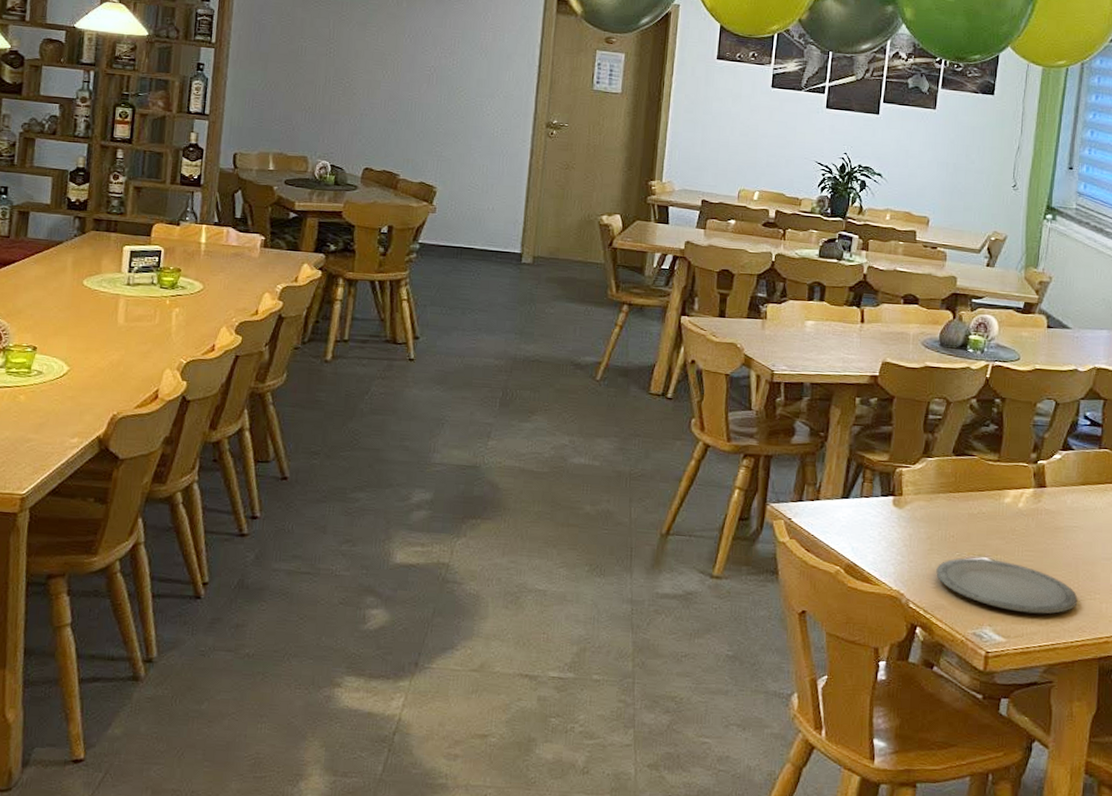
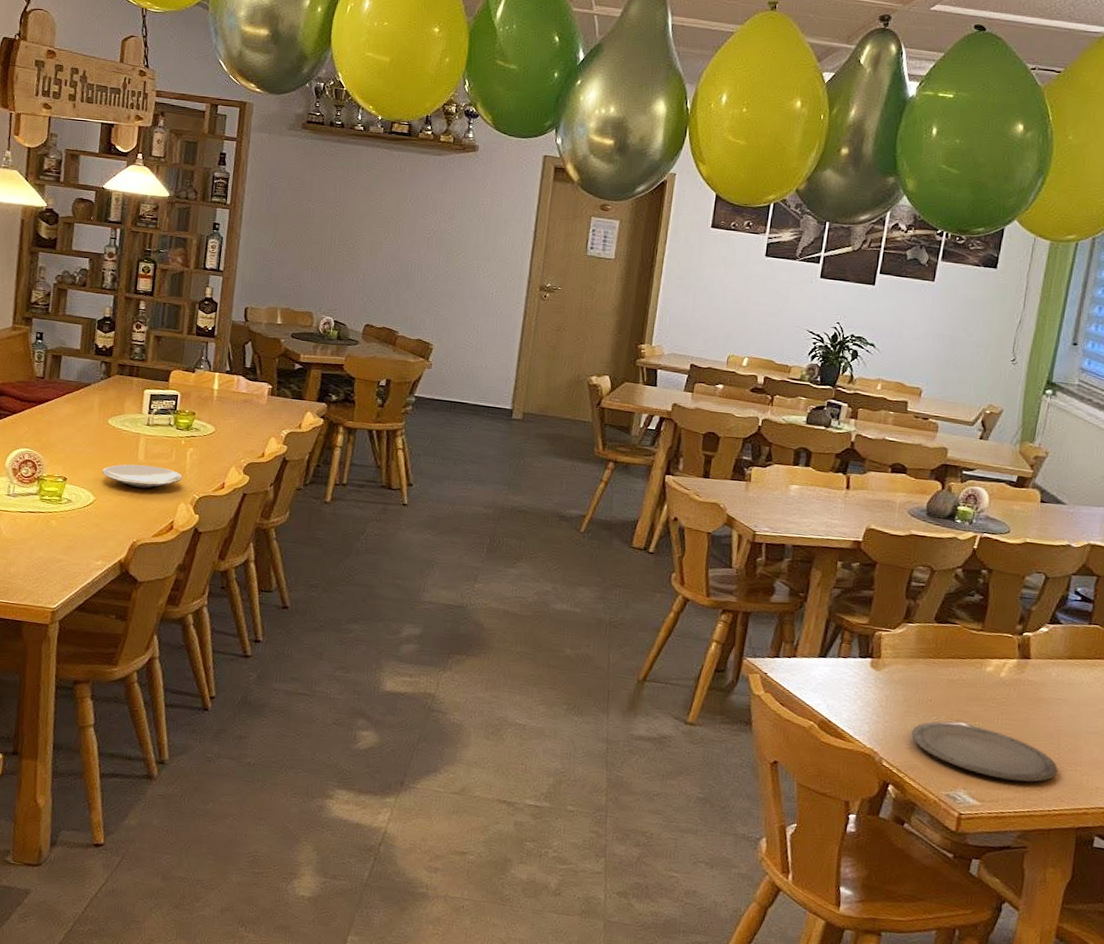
plate: none [77,328,167,355] -> present [102,464,182,489]

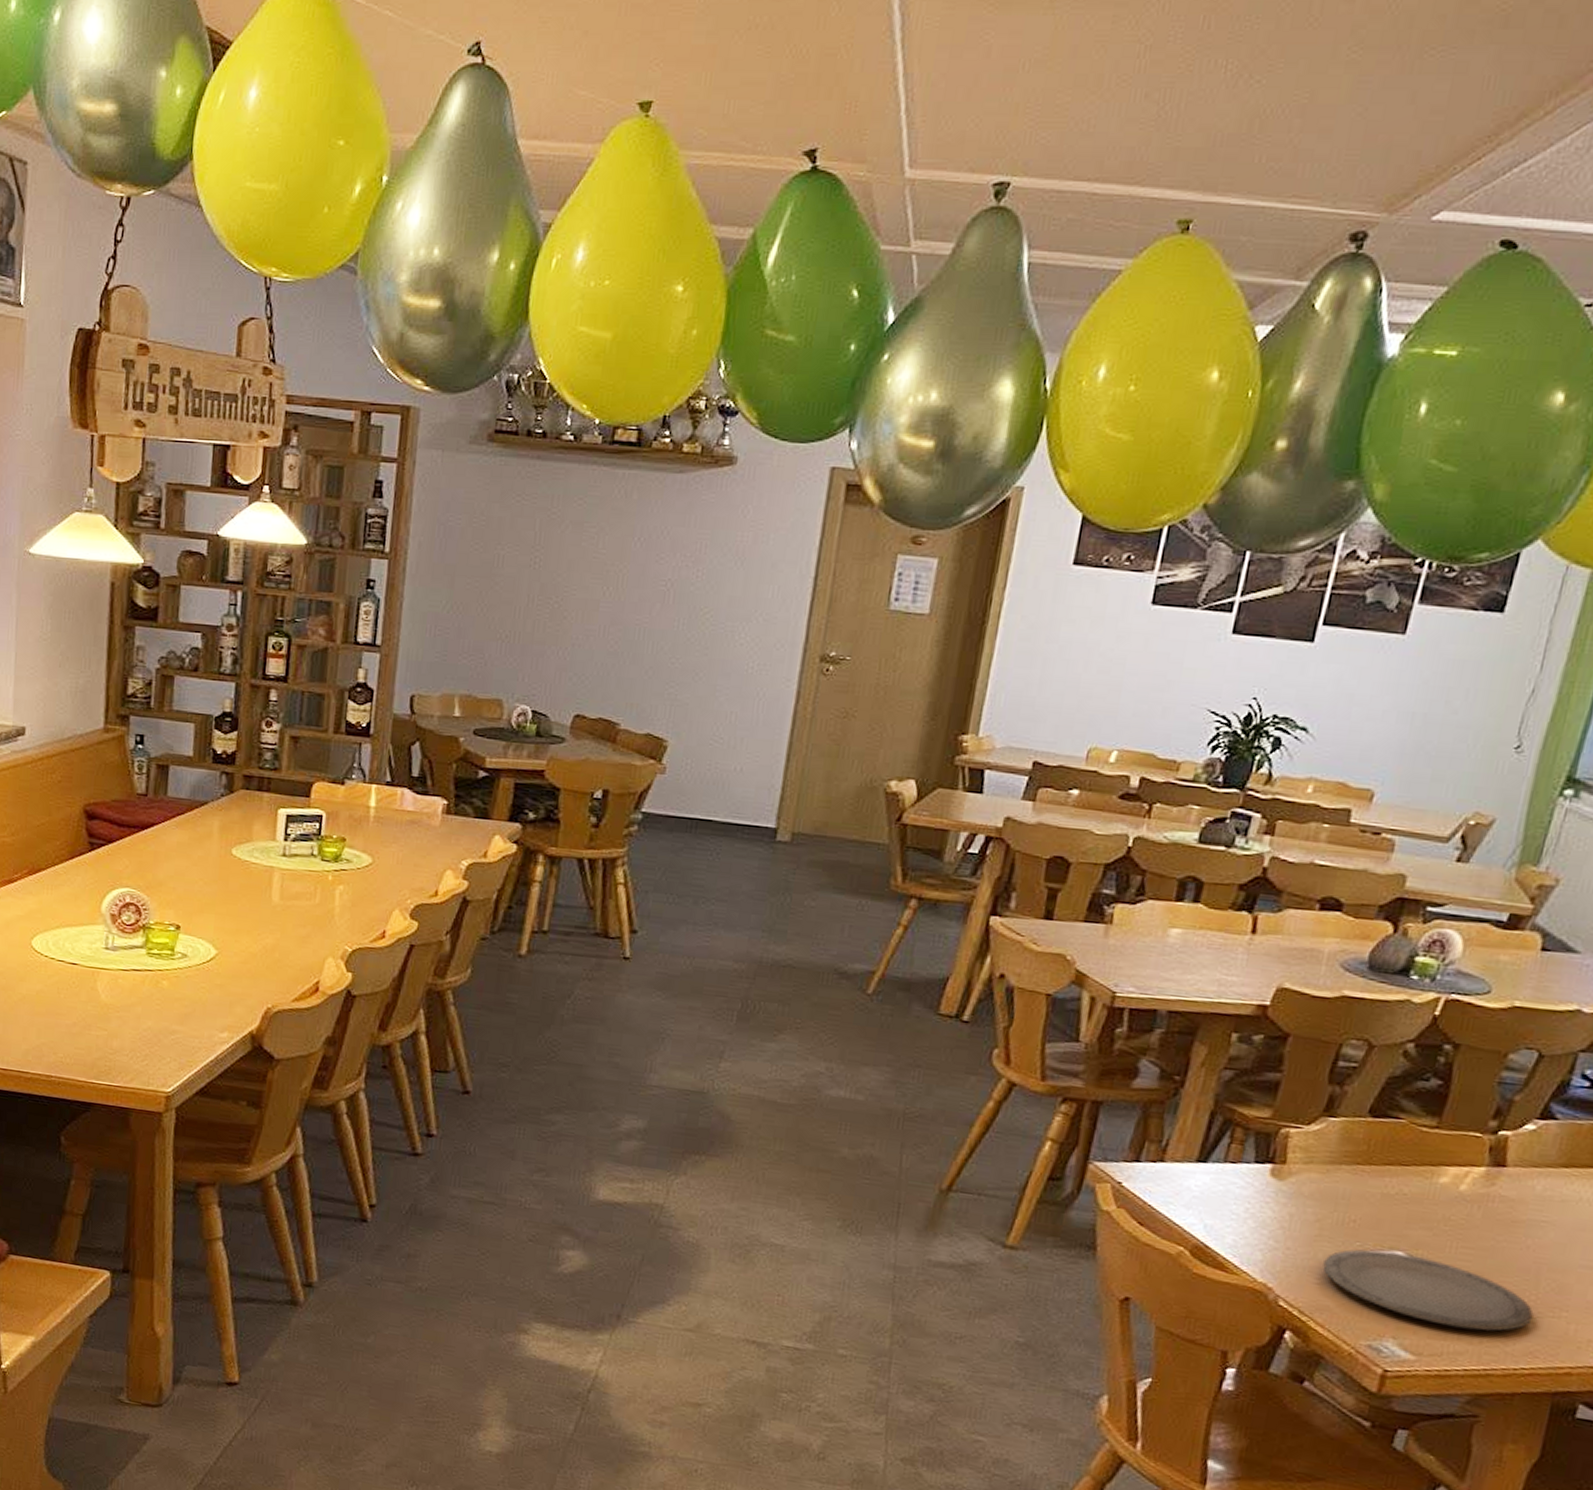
plate: present [102,464,182,489] -> none [225,907,330,939]

